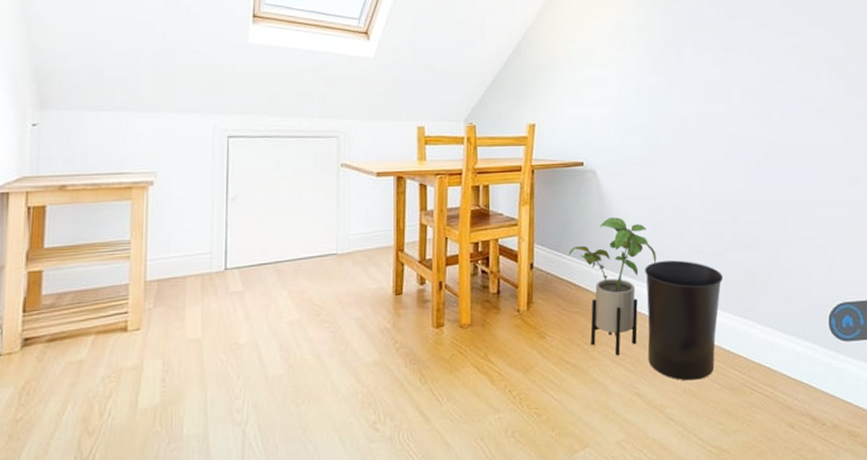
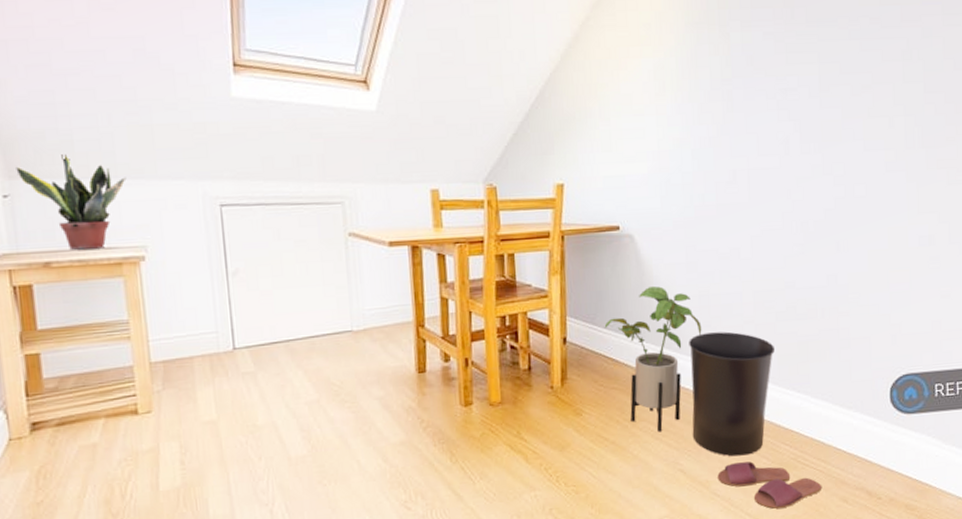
potted plant: none [48,89,146,175] -> present [16,154,127,250]
slippers: none [671,386,770,434] -> present [717,461,822,509]

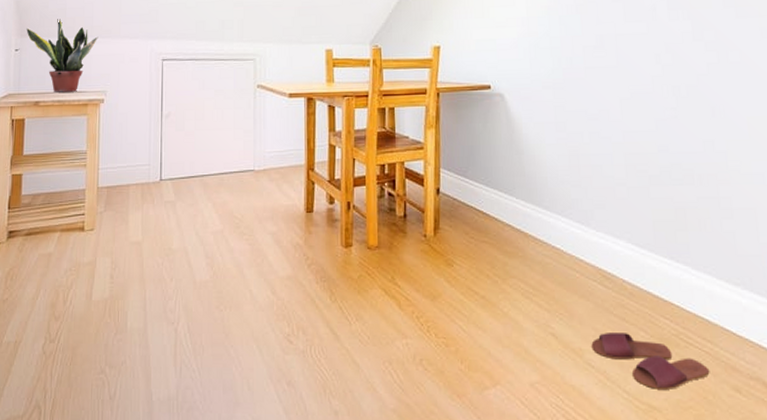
house plant: present [604,286,702,432] -> none [475,144,572,291]
waste bin: present [689,331,774,456] -> none [559,192,649,325]

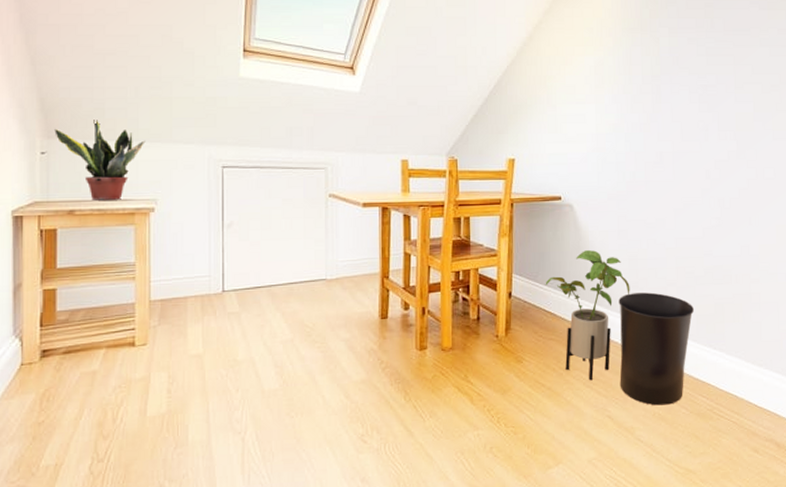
house plant: none [475,144,572,291] -> present [545,250,630,381]
waste bin: none [559,192,649,325] -> present [618,292,694,406]
slippers: present [591,333,710,389] -> none [641,411,736,456]

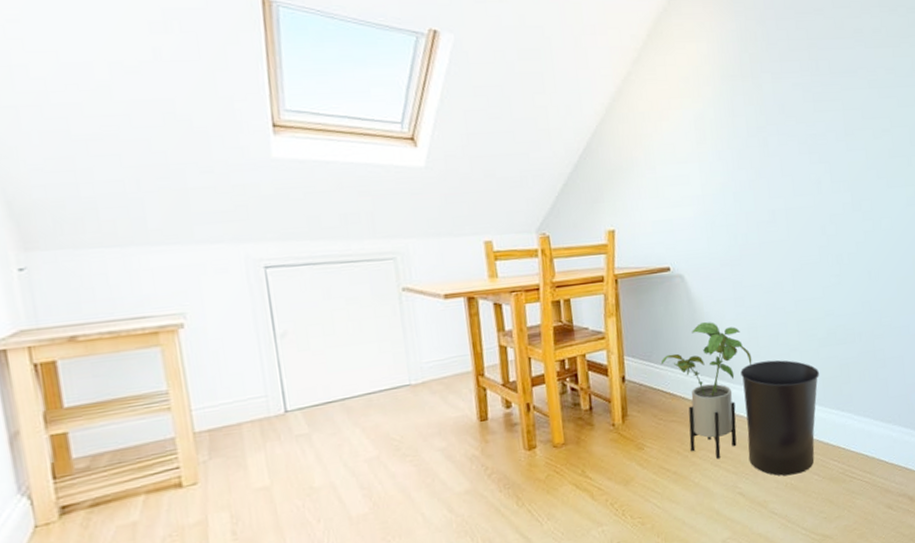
potted plant: present [54,120,146,200] -> none [32,223,160,322]

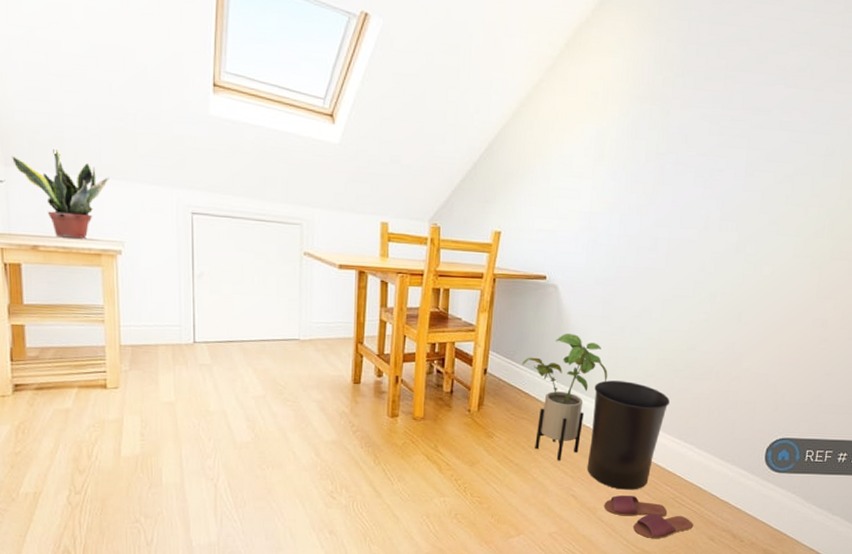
potted plant: none [32,223,160,322] -> present [12,149,110,239]
slippers: none [774,479,869,521] -> present [604,495,694,538]

